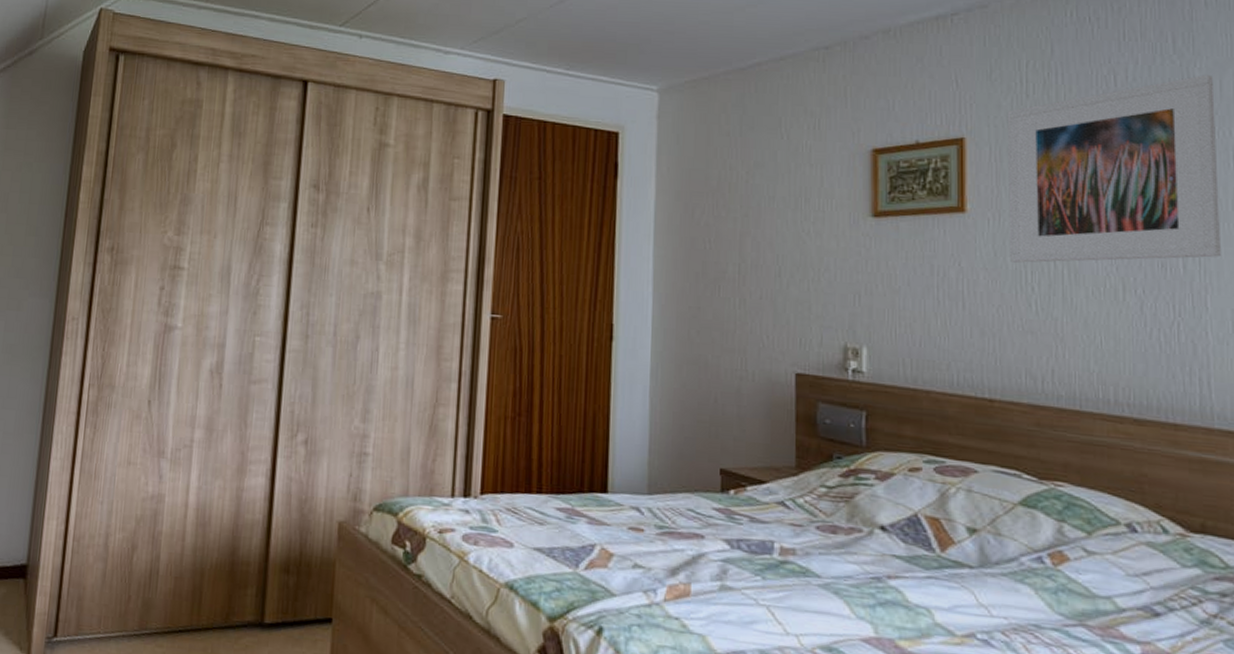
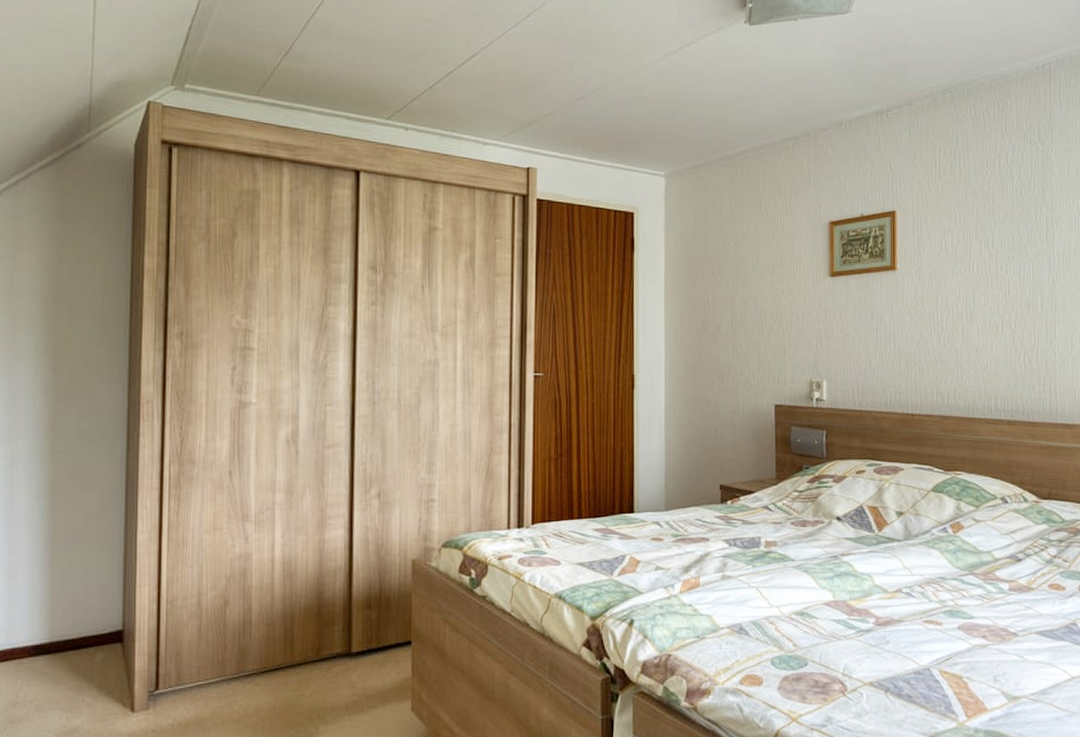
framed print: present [1007,75,1221,263] -> none [925,158,1065,308]

